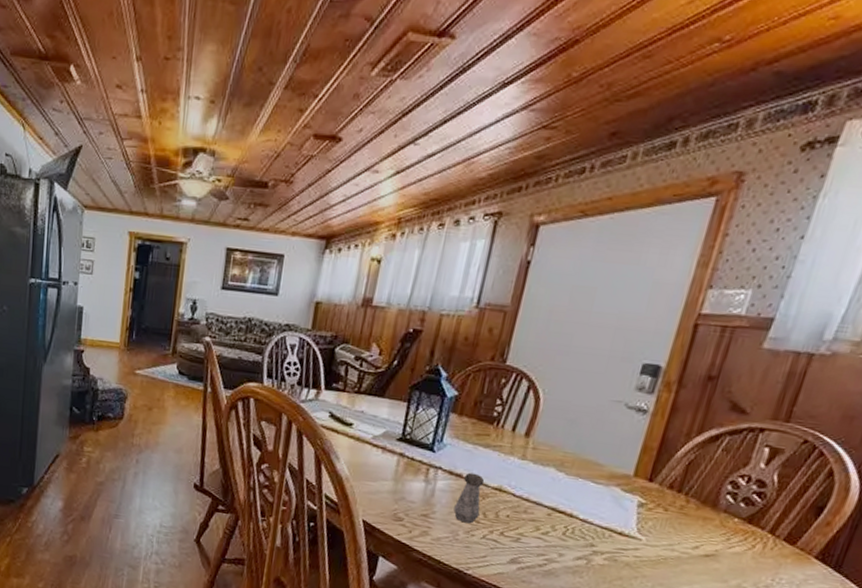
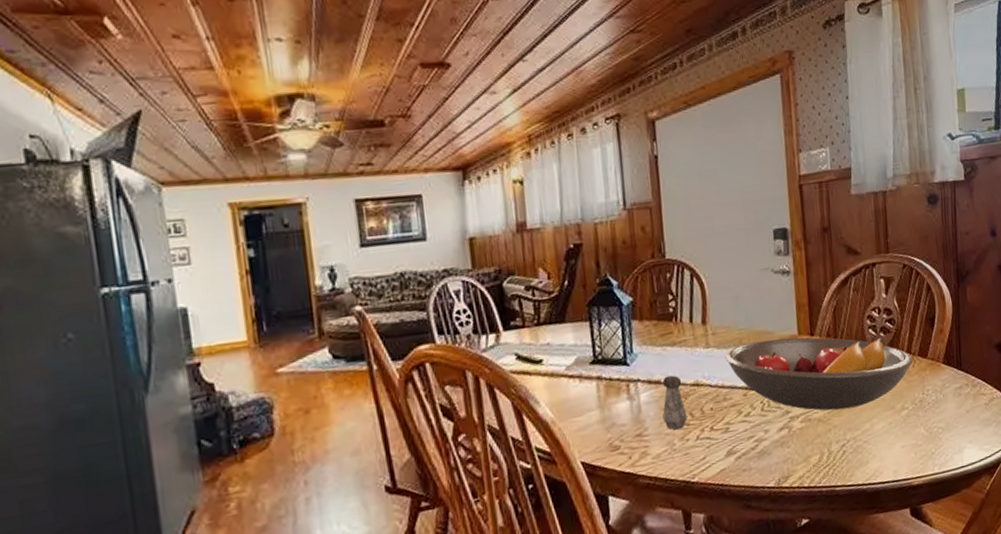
fruit bowl: none [539,467,775,568] -> present [725,337,913,411]

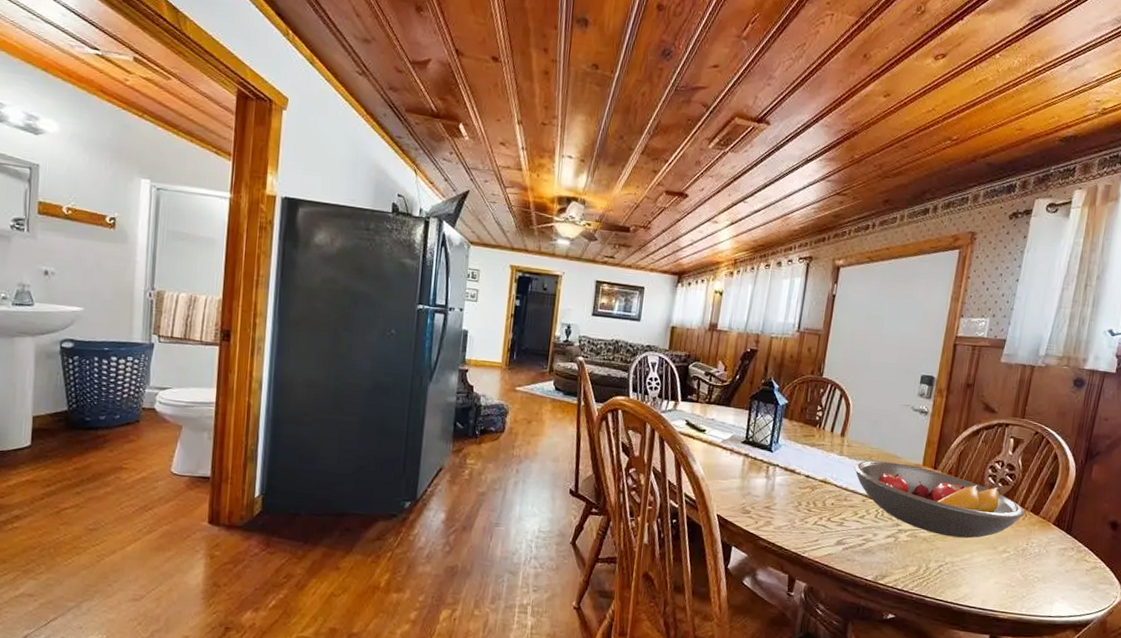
salt shaker: present [662,375,687,430] -> none [790,468,813,512]

